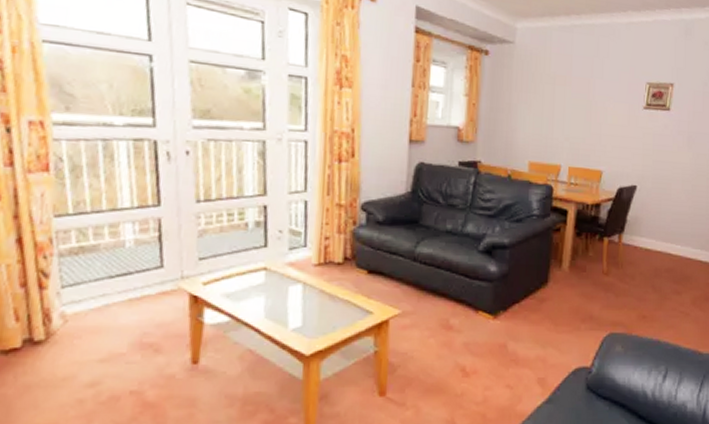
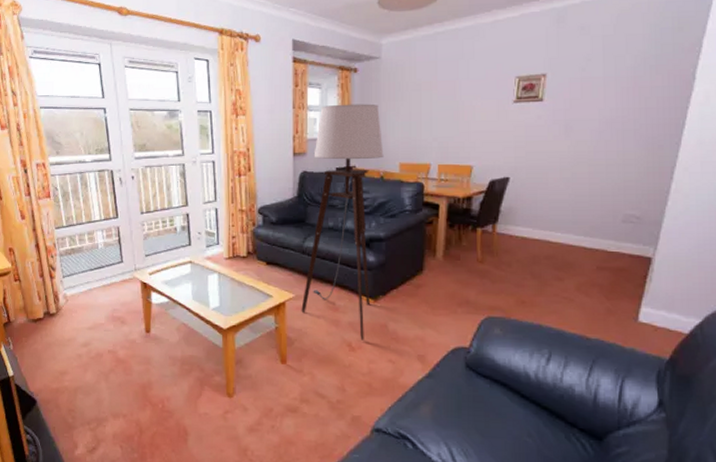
floor lamp: none [408,88,513,364] -> present [301,103,384,341]

